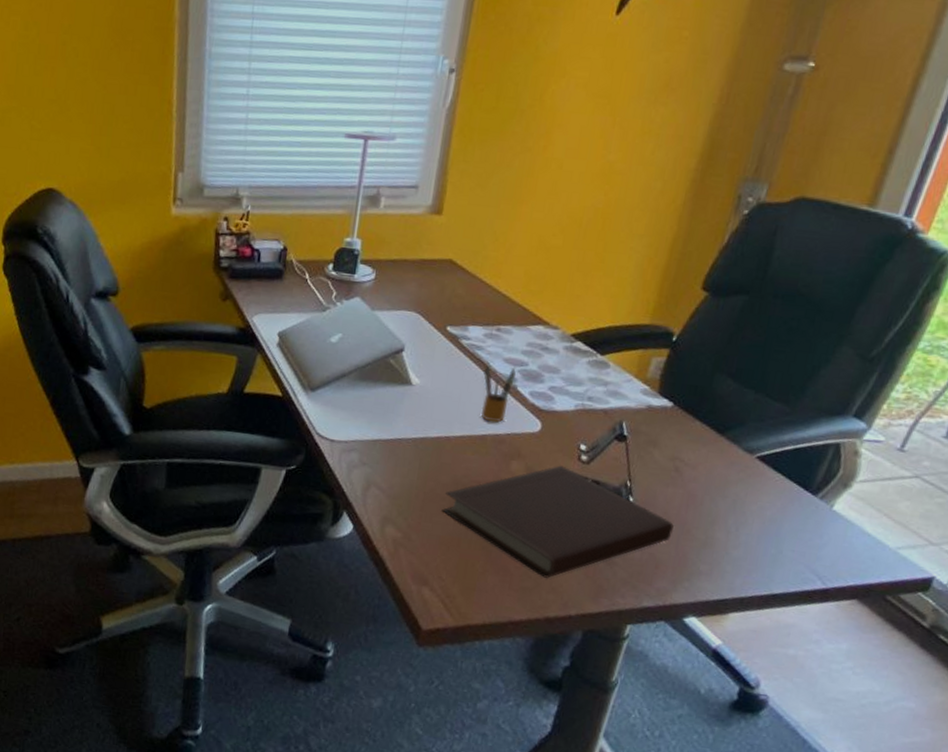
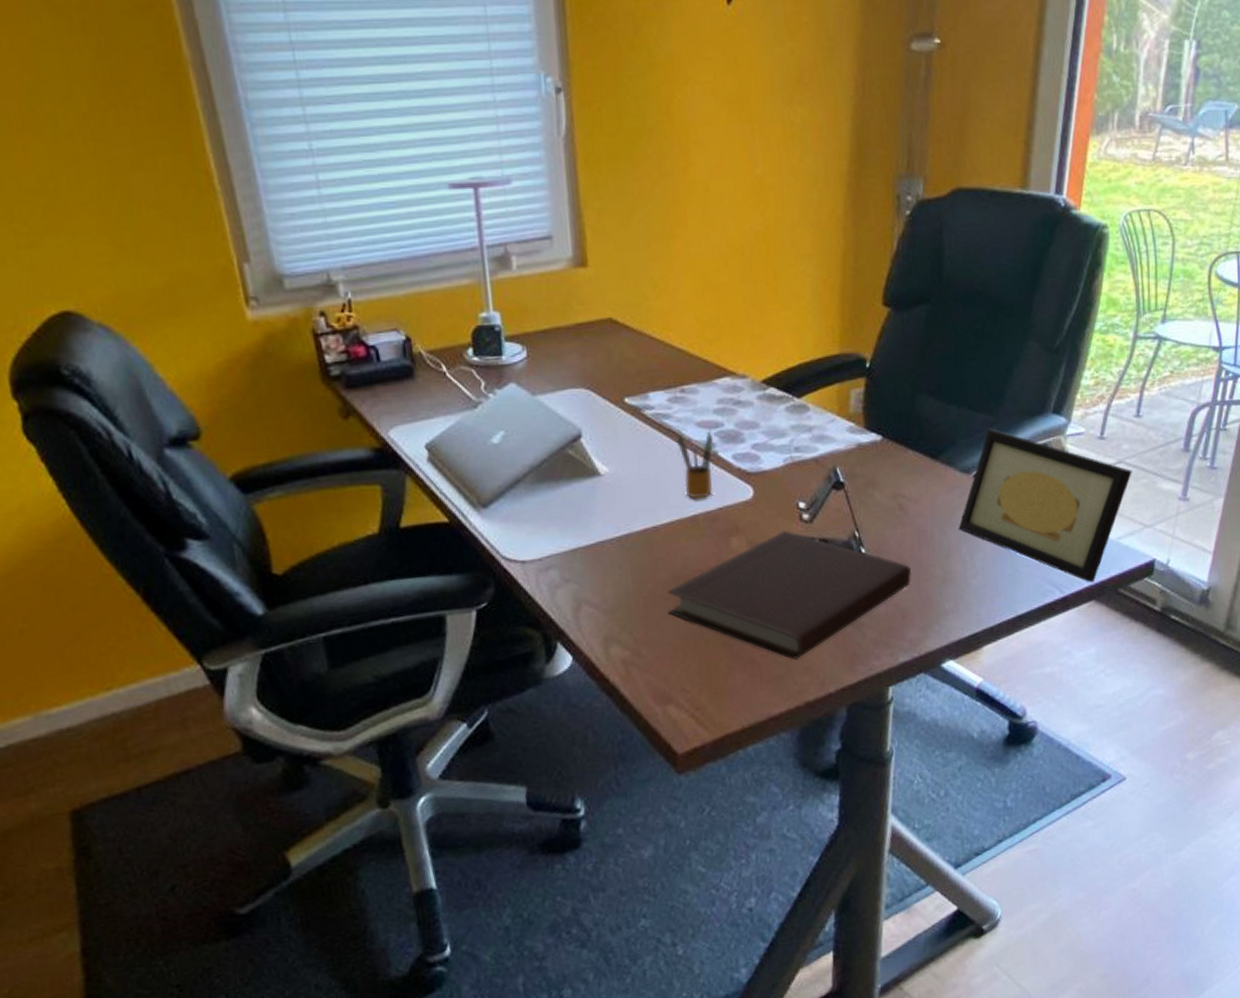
picture frame: none [729,417,928,583] -> present [958,428,1132,583]

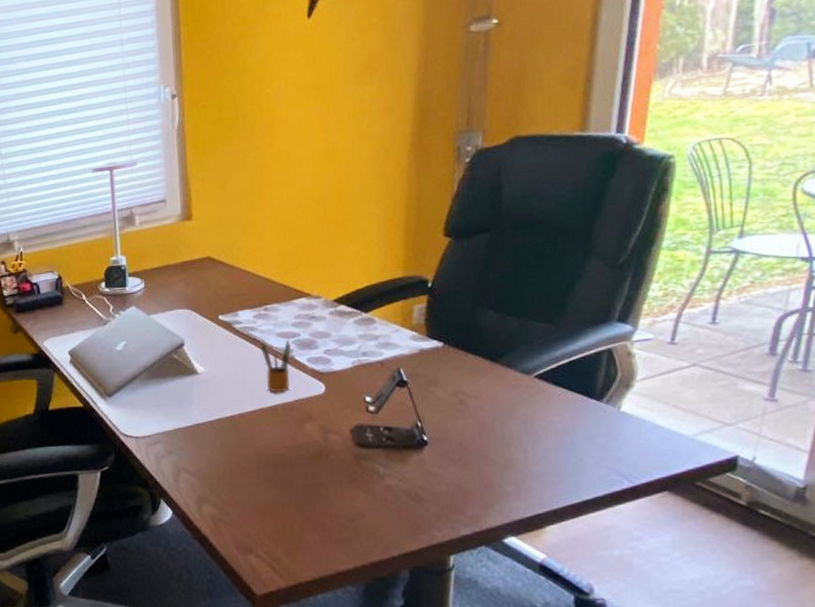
notebook: present [667,530,911,660] -> none [250,419,472,526]
picture frame: present [958,428,1132,583] -> none [519,335,709,475]

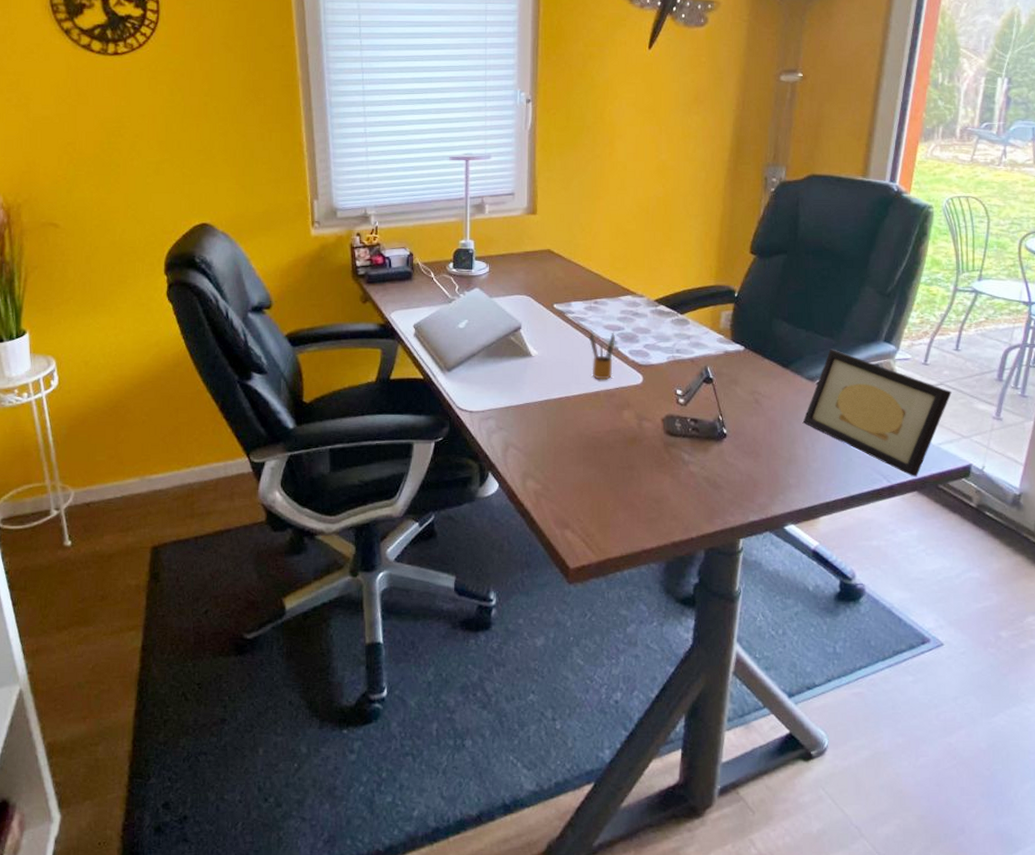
picture frame: none [519,335,709,475] -> present [802,349,952,477]

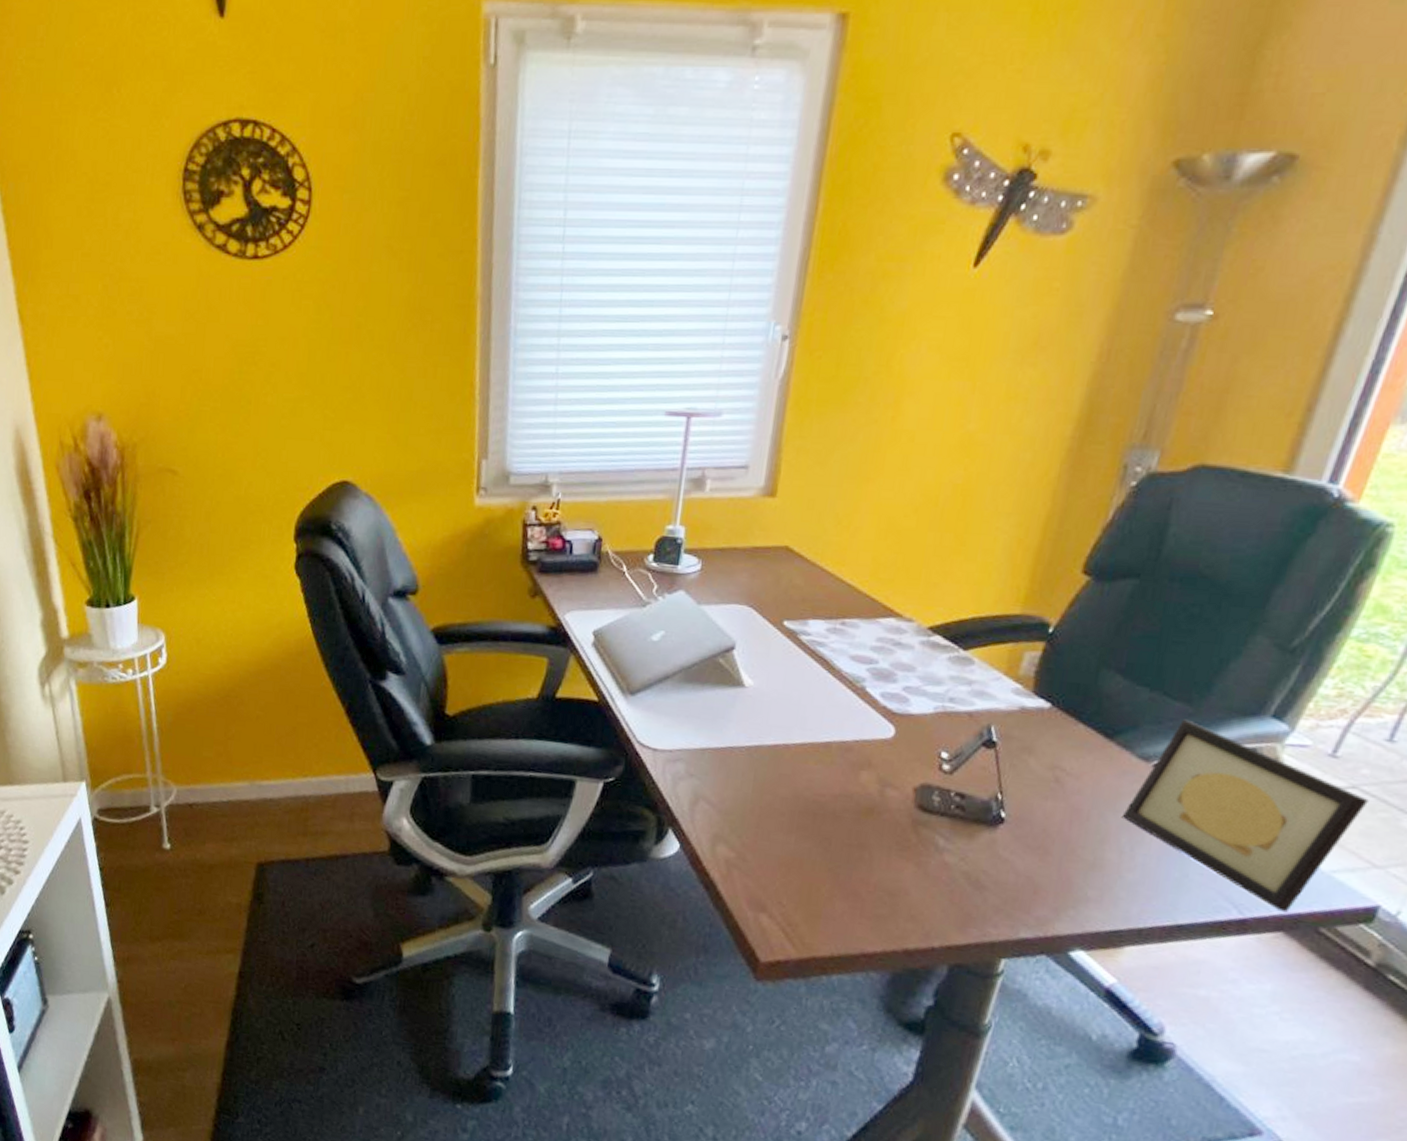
pencil box: present [588,331,616,380] -> none [825,662,865,728]

